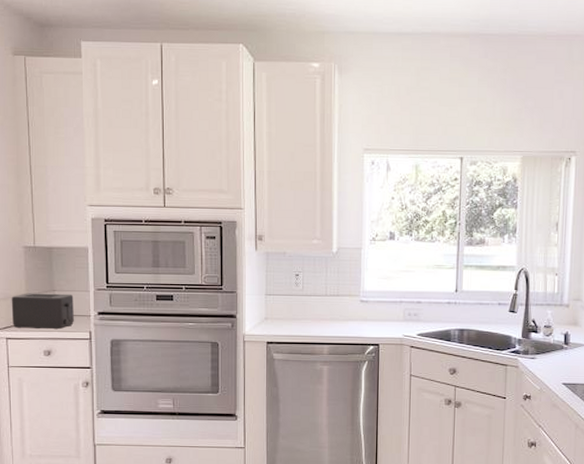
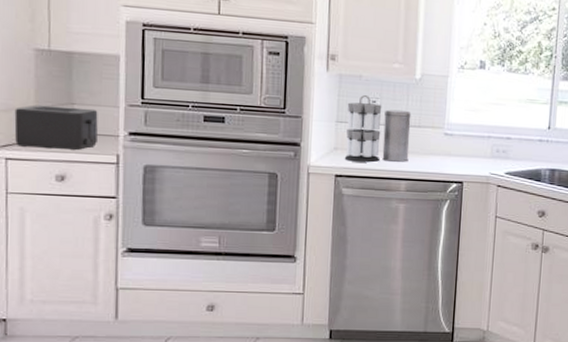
spice rack: none [274,269,305,330] -> present [344,94,382,163]
canister: none [306,281,330,329] -> present [382,109,412,163]

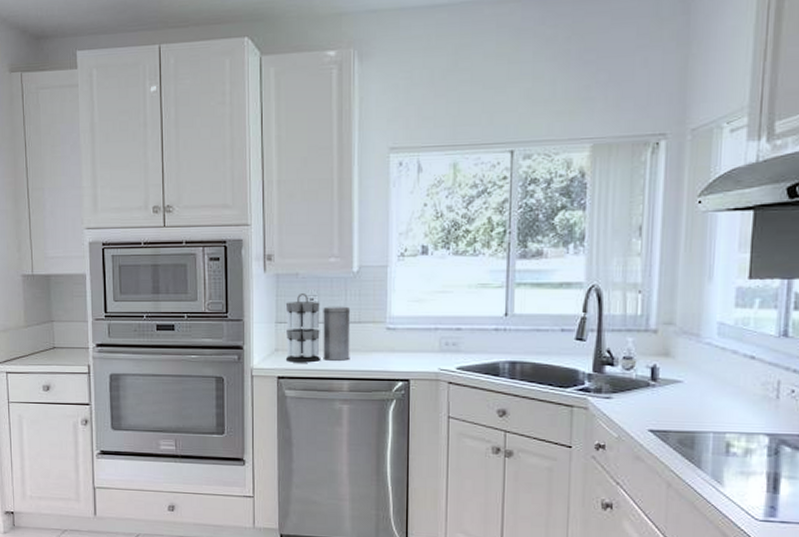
toaster: present [14,105,98,151] -> none [10,324,72,363]

